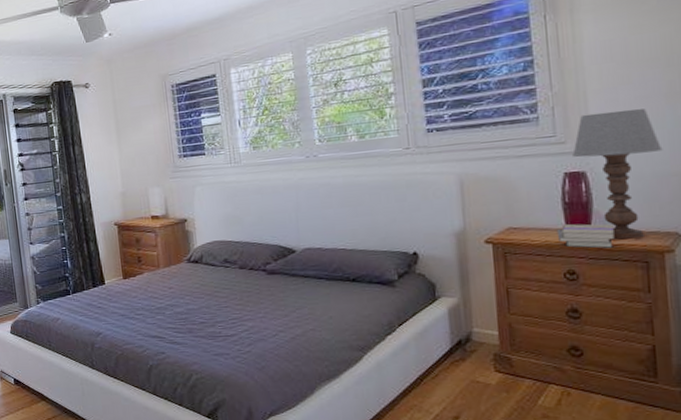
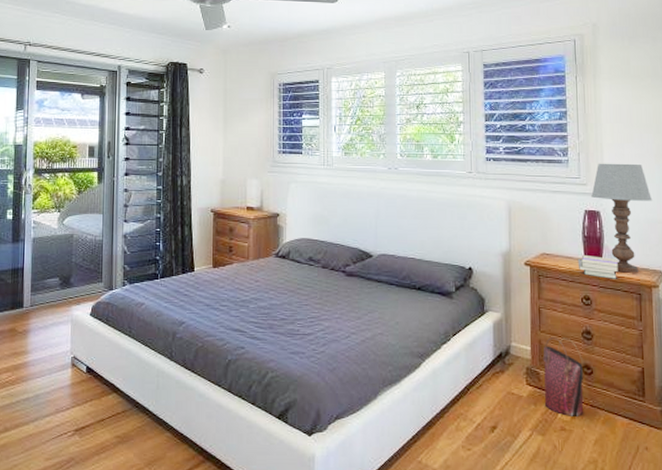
handbag: none [514,318,572,403] -> present [543,337,584,416]

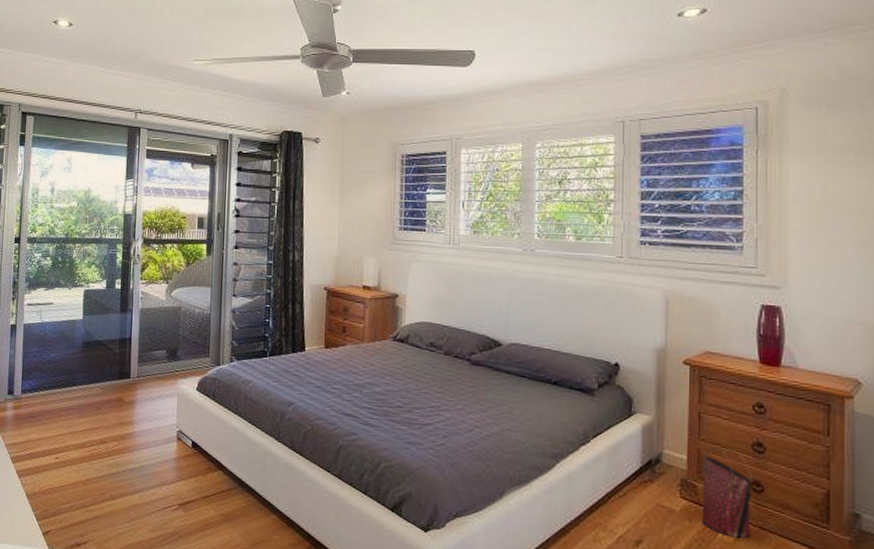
books: present [577,254,618,279] -> none [750,355,801,386]
table lamp: present [591,163,653,273] -> none [770,251,850,381]

